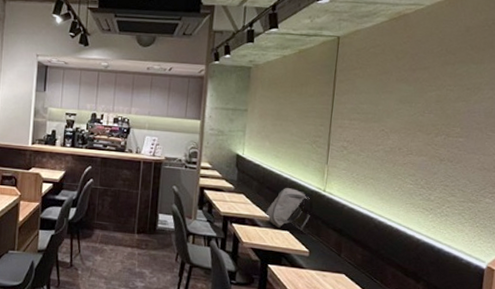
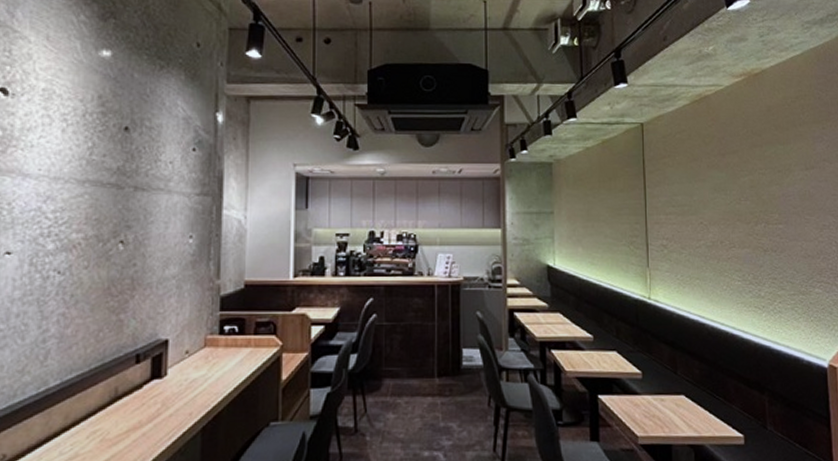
backpack: present [264,188,310,231] -> none [587,300,638,349]

